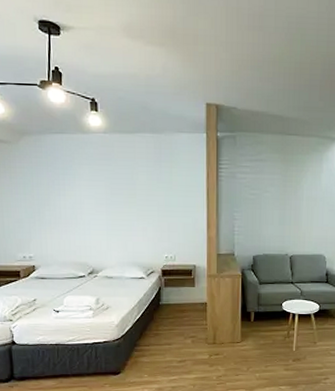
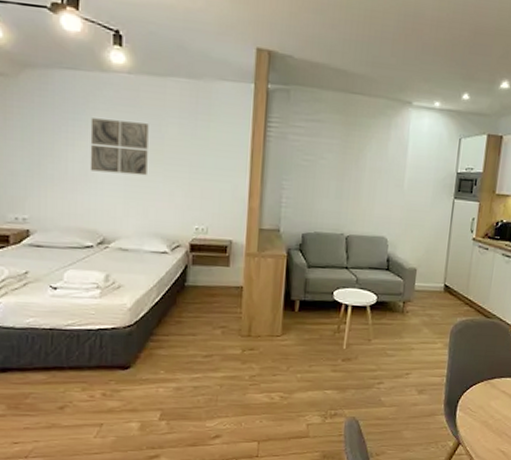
wall art: none [77,172,124,216] -> present [90,118,149,176]

